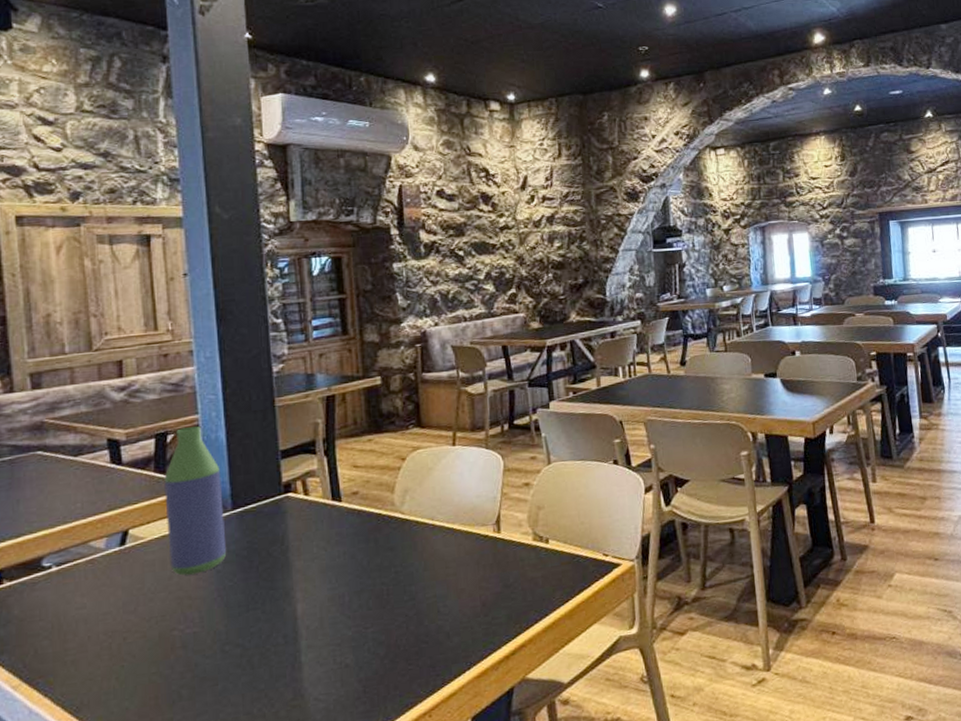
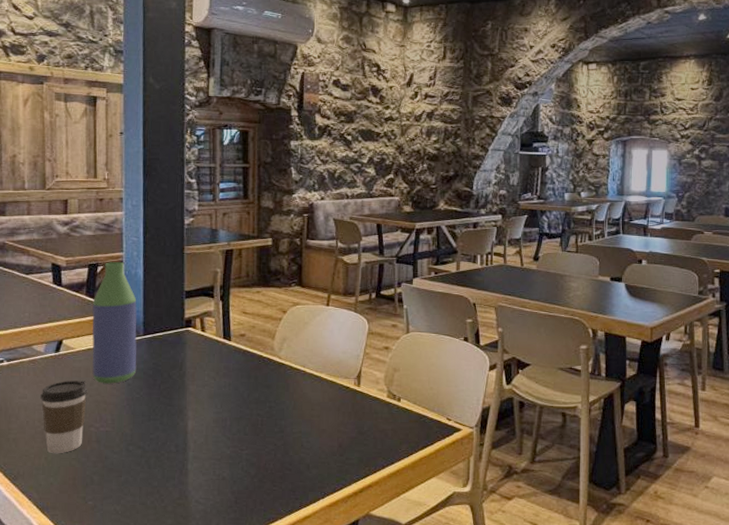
coffee cup: none [104,576,165,671] -> present [40,380,87,454]

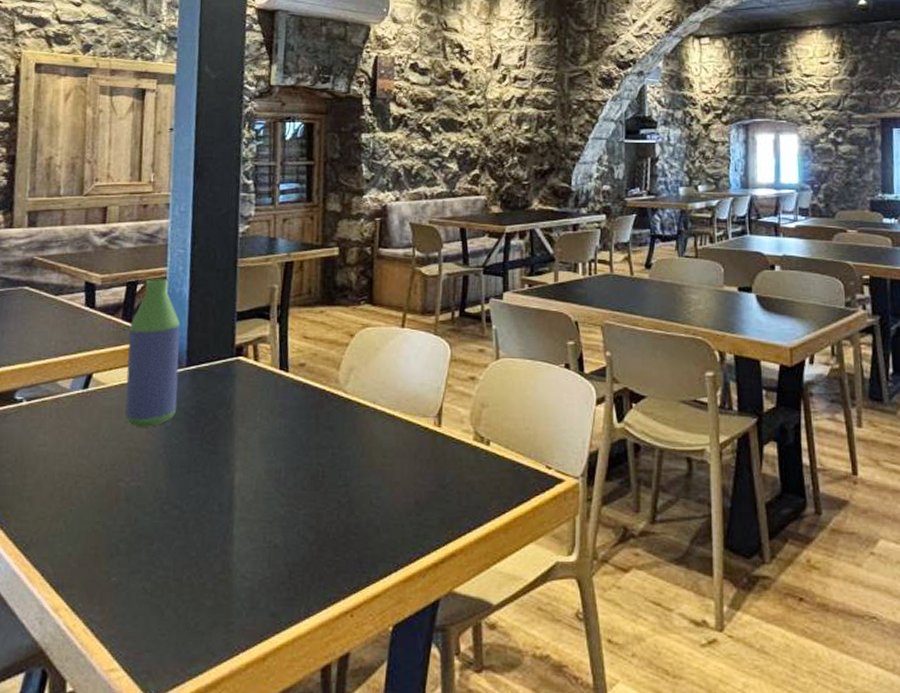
coffee cup: present [40,380,87,454] -> none [63,423,118,516]

